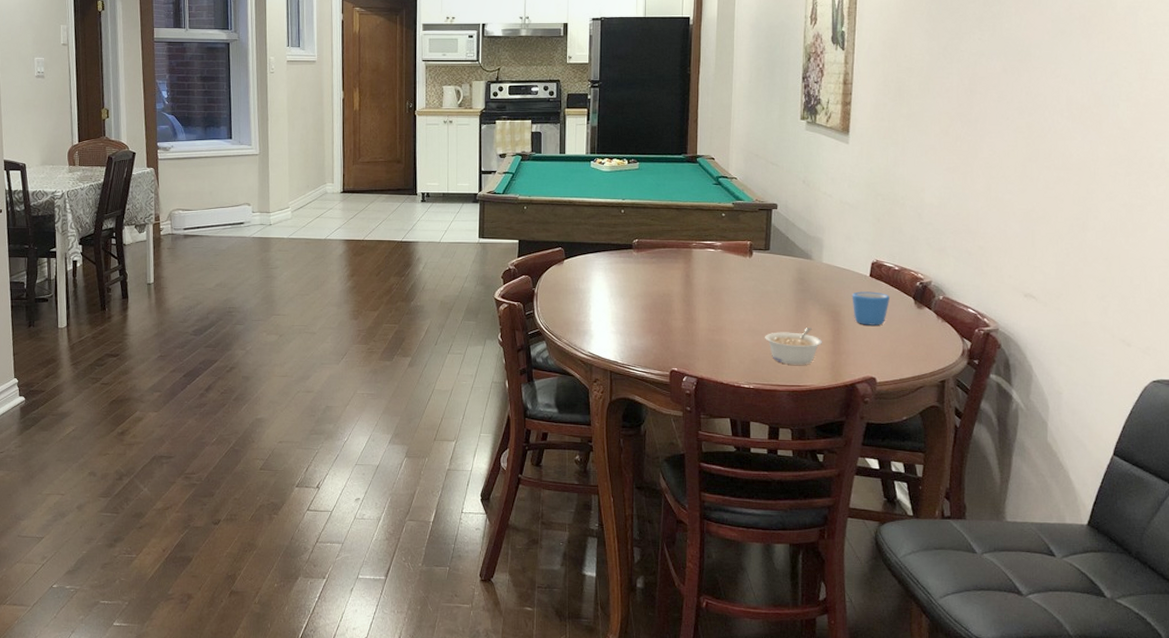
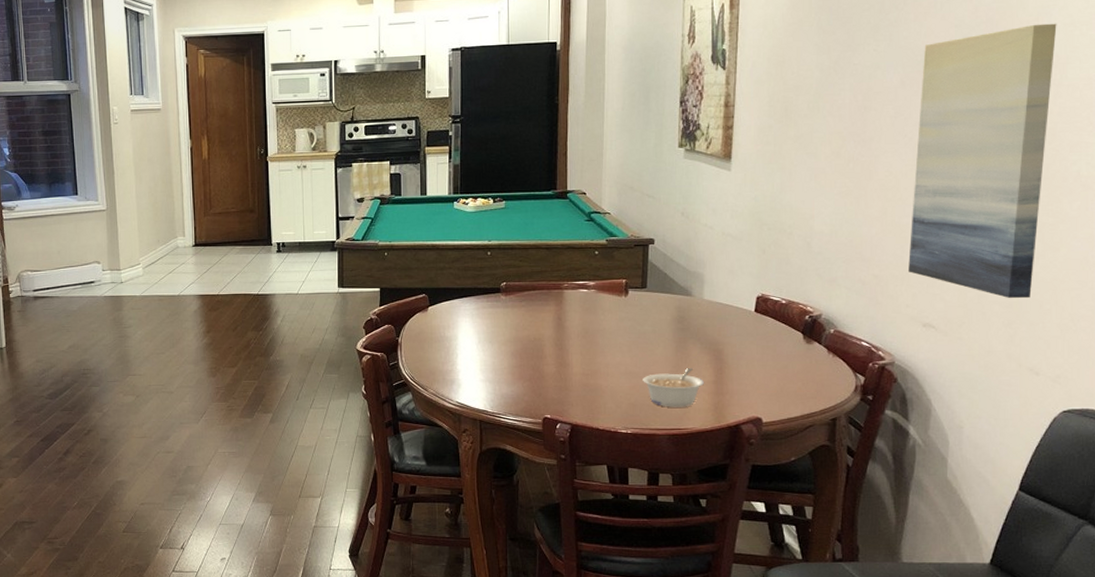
mug: present [852,291,889,326] -> none [735,327,776,363]
wall art: none [1010,22,1142,274] -> present [907,23,1057,299]

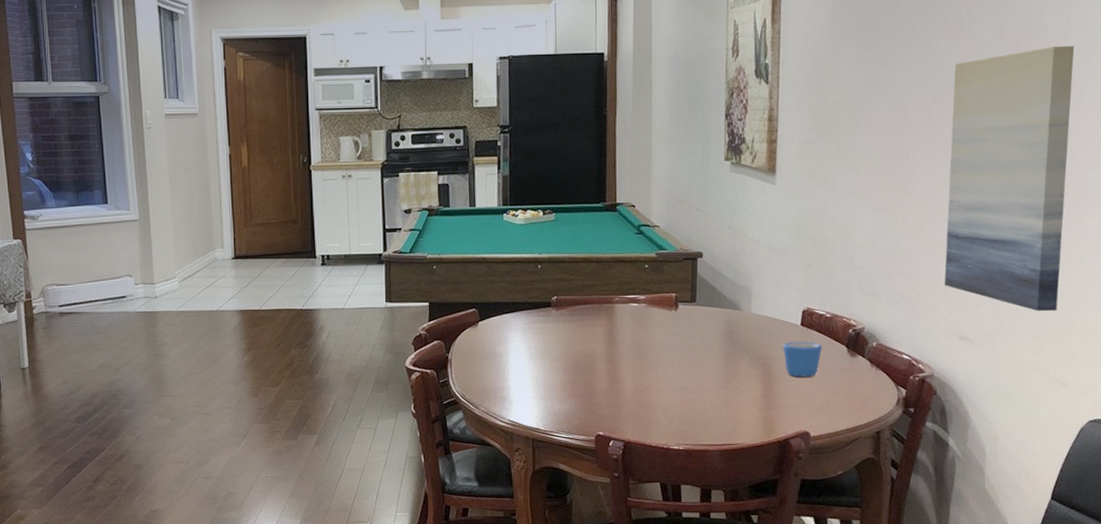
legume: present [643,368,705,407] -> none [694,383,754,423]
mug: none [735,327,776,363] -> present [783,341,822,377]

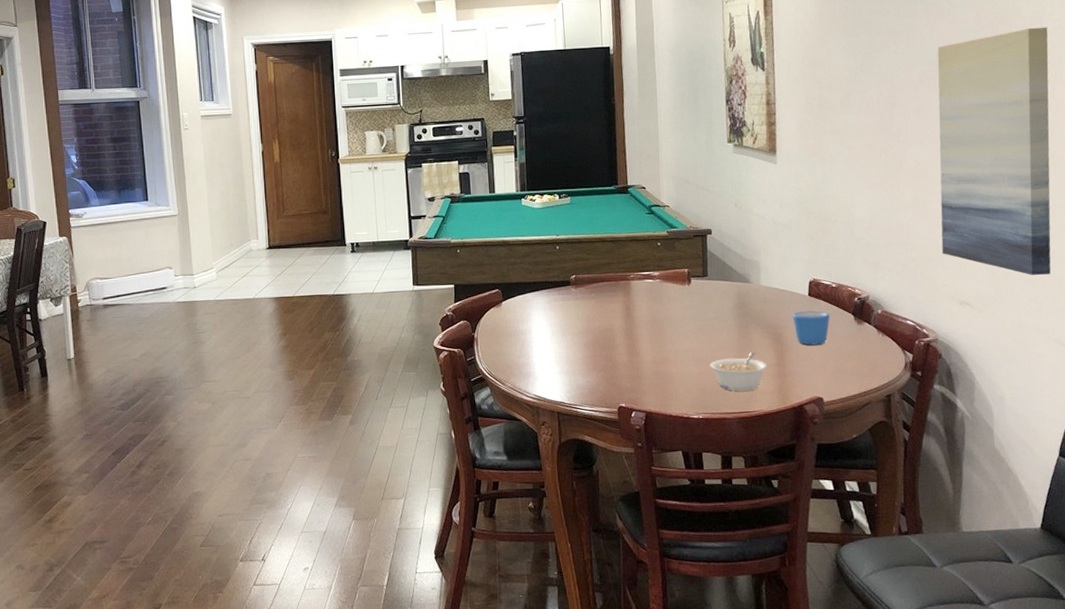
legume: none [694,383,754,423] -> present [710,352,768,391]

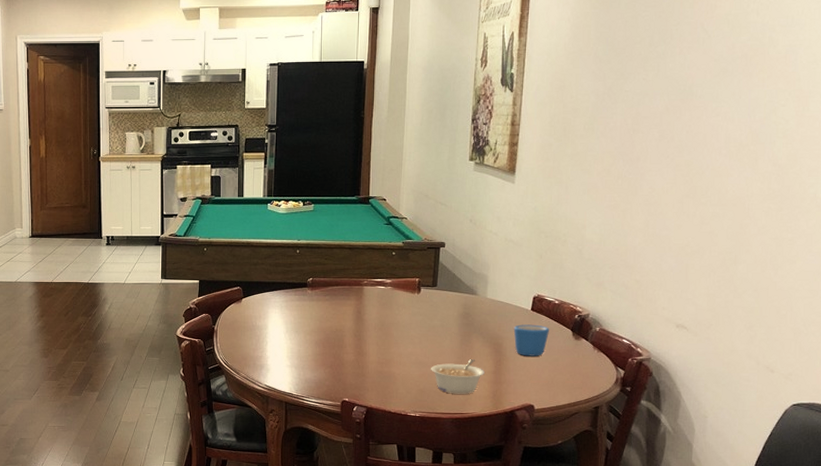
wall art: present [937,27,1051,276] -> none [665,61,802,305]

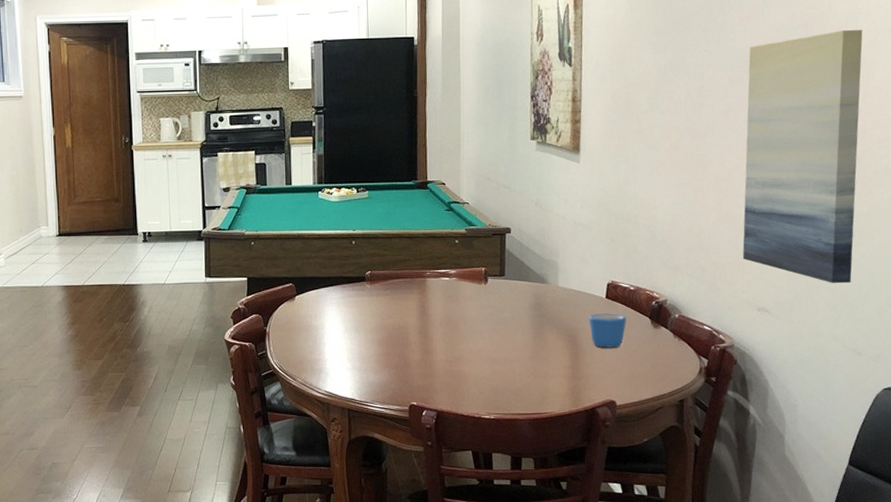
legume: present [431,359,486,394] -> none [503,353,562,392]
wall art: none [665,61,802,305] -> present [742,29,863,284]

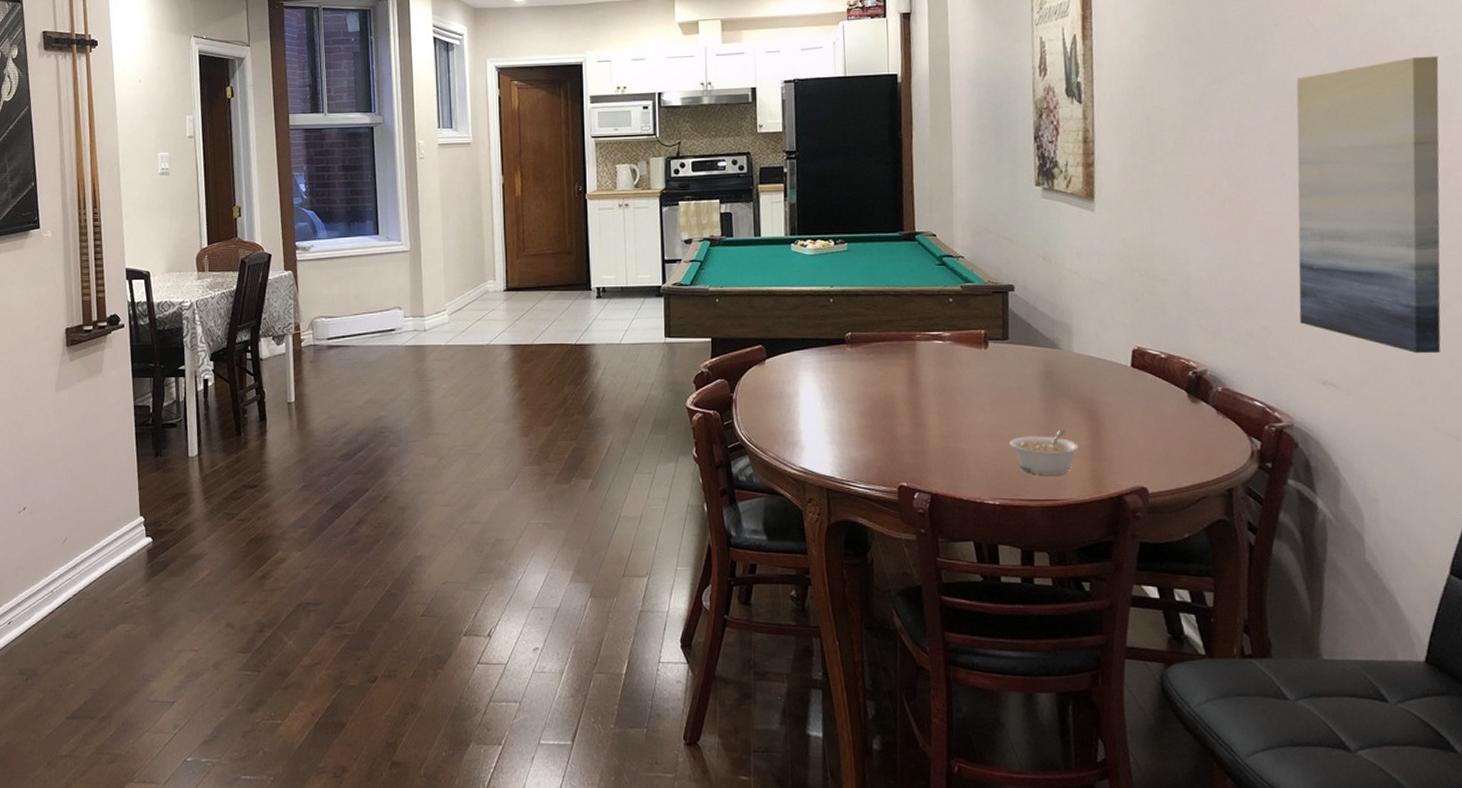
legume: none [503,353,562,392] -> present [1009,430,1080,475]
mug: present [588,313,626,348] -> none [1111,384,1157,425]

